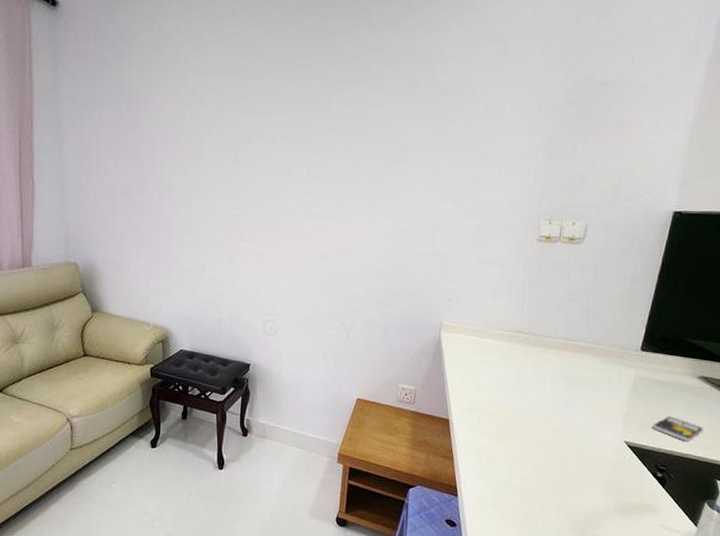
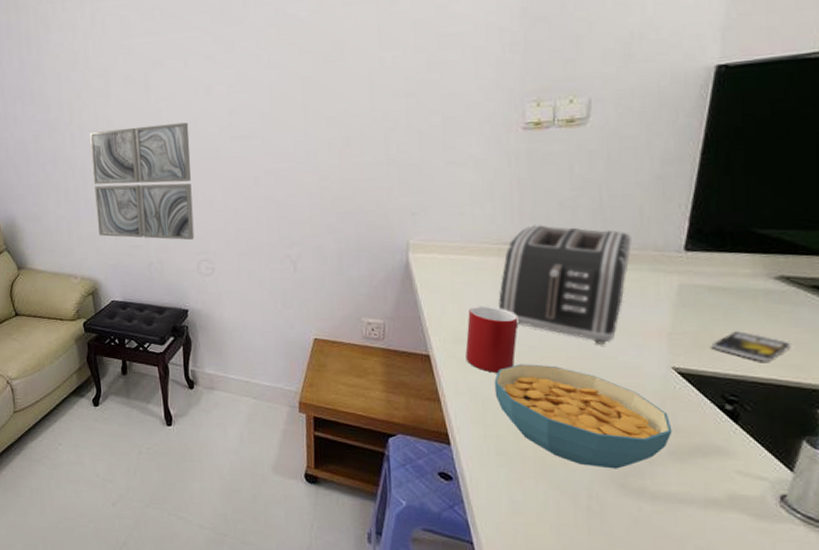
wall art: none [175,192,270,302] -> present [89,122,195,241]
cup: none [476,381,519,438] -> present [465,305,518,373]
cereal bowl: none [496,431,620,521] -> present [494,364,672,469]
toaster: none [506,319,605,420] -> present [499,225,632,344]

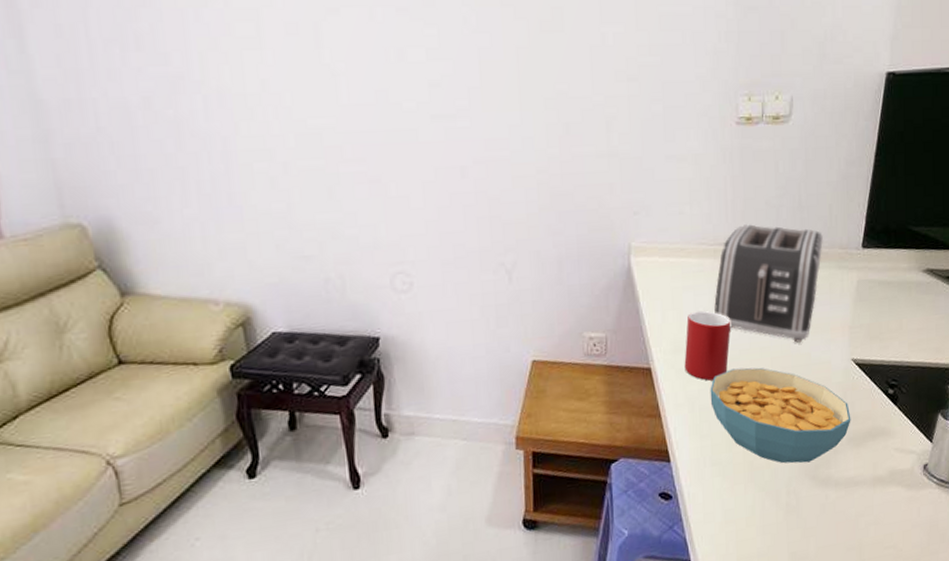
wall art: present [89,122,195,241] -> none [232,93,387,248]
smartphone: present [711,331,792,362] -> none [879,321,933,347]

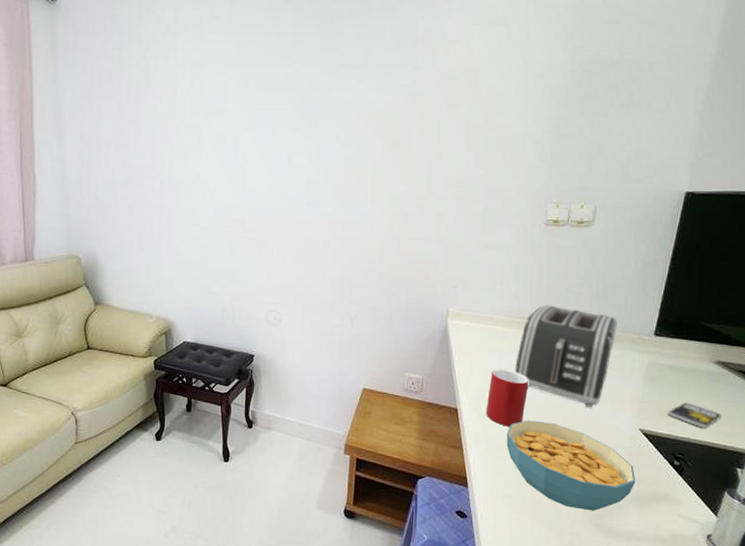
smartphone: none [879,321,933,347] -> present [667,402,722,428]

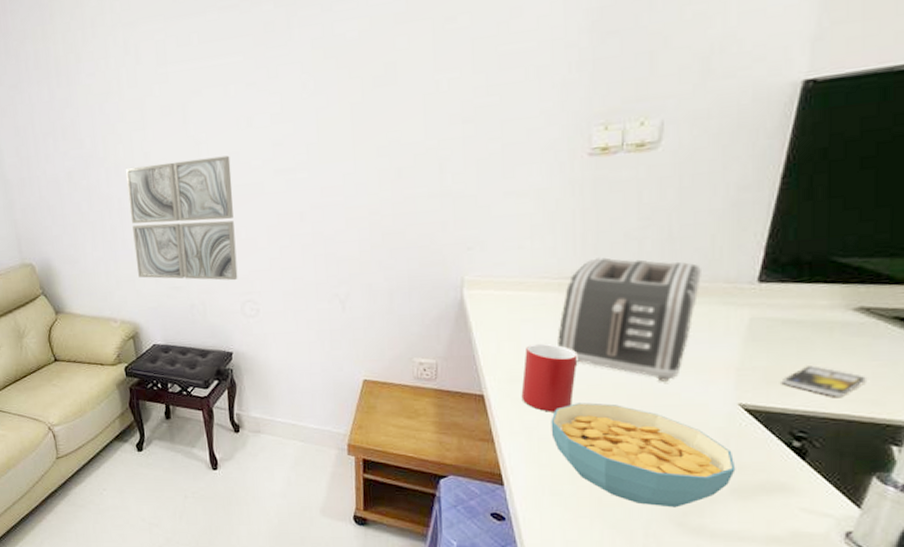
wall art: none [177,182,271,292] -> present [125,155,238,281]

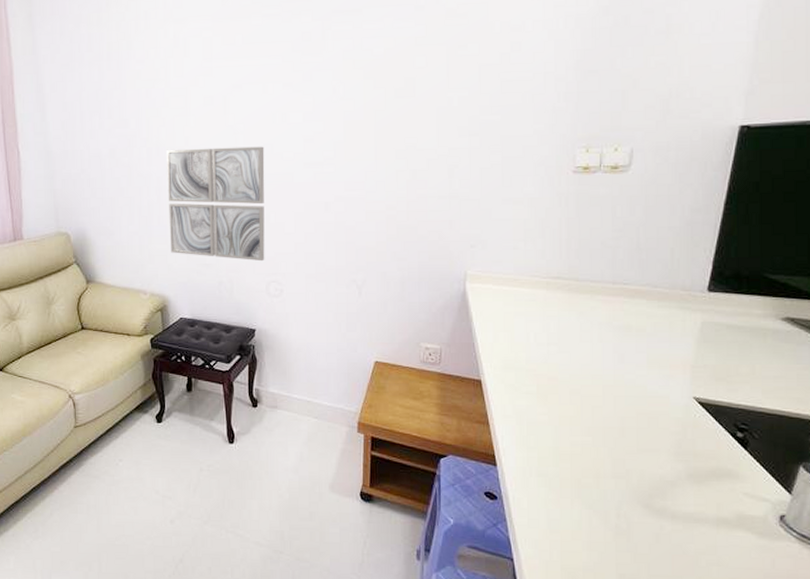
cup: present [521,343,578,412] -> none [513,335,562,398]
cereal bowl: present [551,403,736,508] -> none [538,391,692,490]
toaster: present [558,257,701,382] -> none [545,262,663,375]
smartphone: present [781,365,868,397] -> none [727,366,794,394]

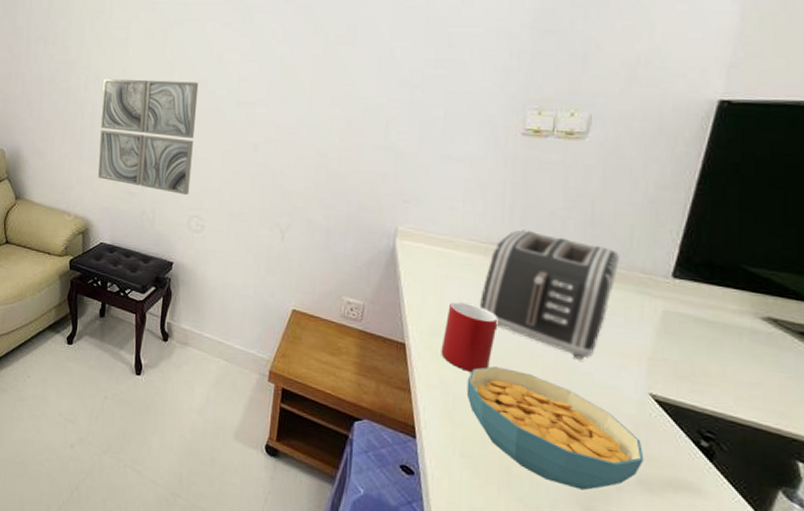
cup: none [513,335,562,398] -> present [441,301,498,372]
cereal bowl: none [538,391,692,490] -> present [466,366,644,491]
toaster: none [545,262,663,375] -> present [480,229,619,360]

